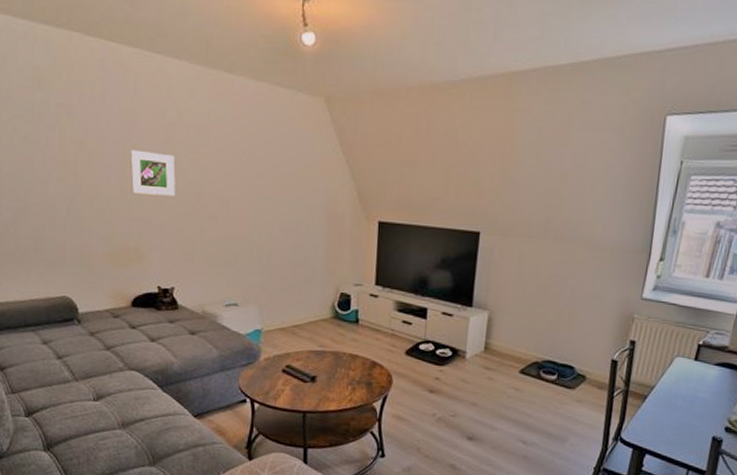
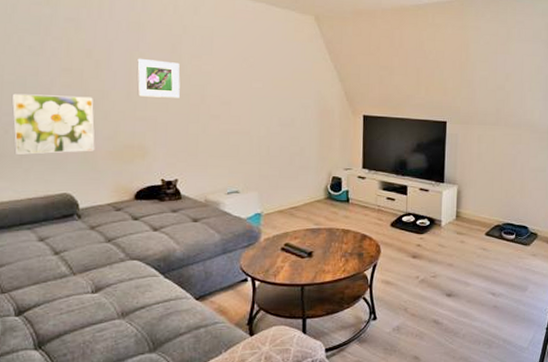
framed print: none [10,188,91,254] -> present [11,93,95,155]

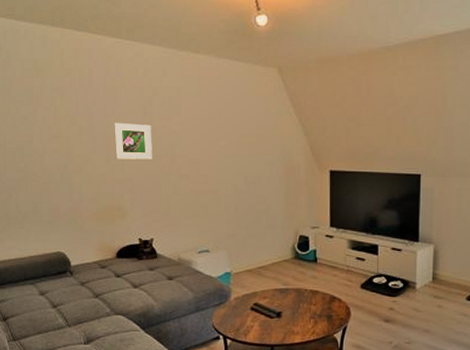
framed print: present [11,93,95,155] -> none [13,161,82,216]

